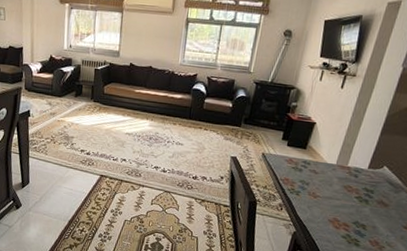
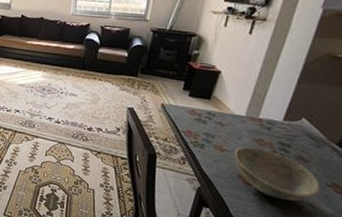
bowl: none [325,193,398,242] -> present [233,147,321,201]

